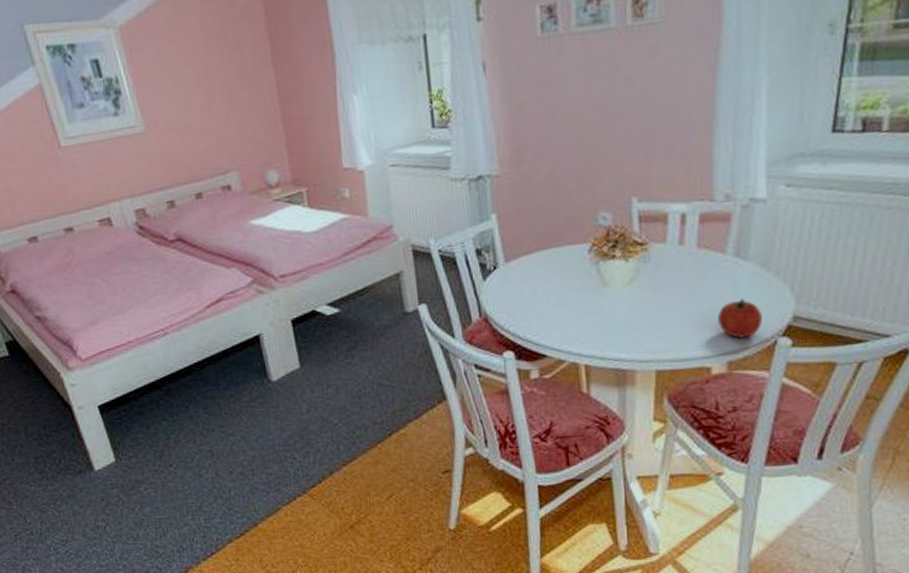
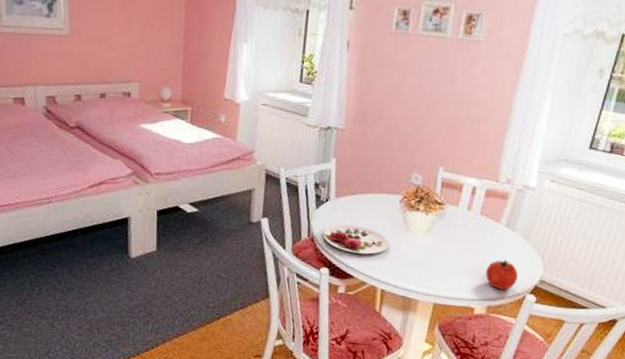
plate: none [498,292,584,327] -> present [323,224,389,255]

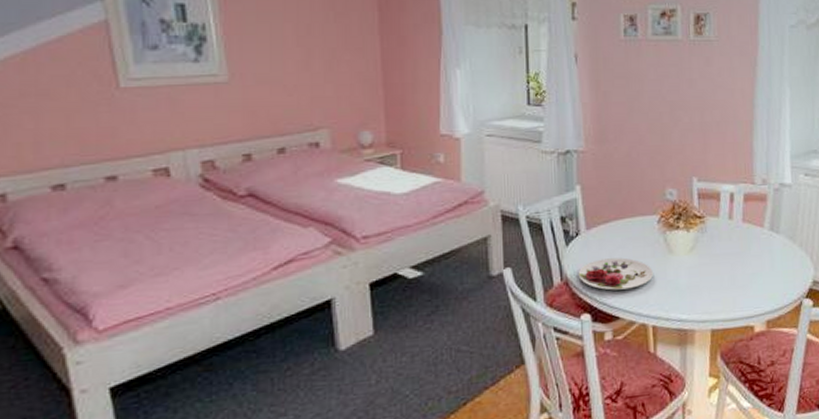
apple: present [485,259,518,290] -> none [759,265,791,300]

